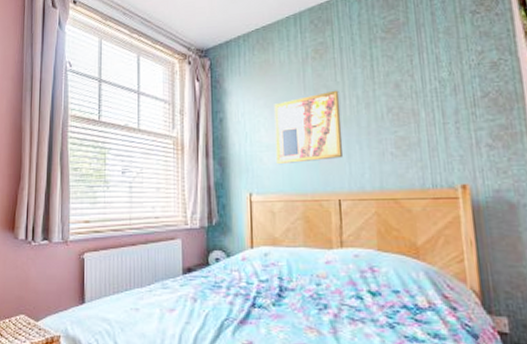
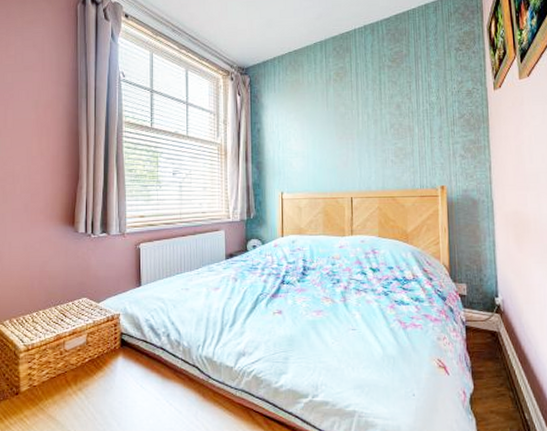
wall art: present [274,90,343,165] -> none [302,108,356,169]

